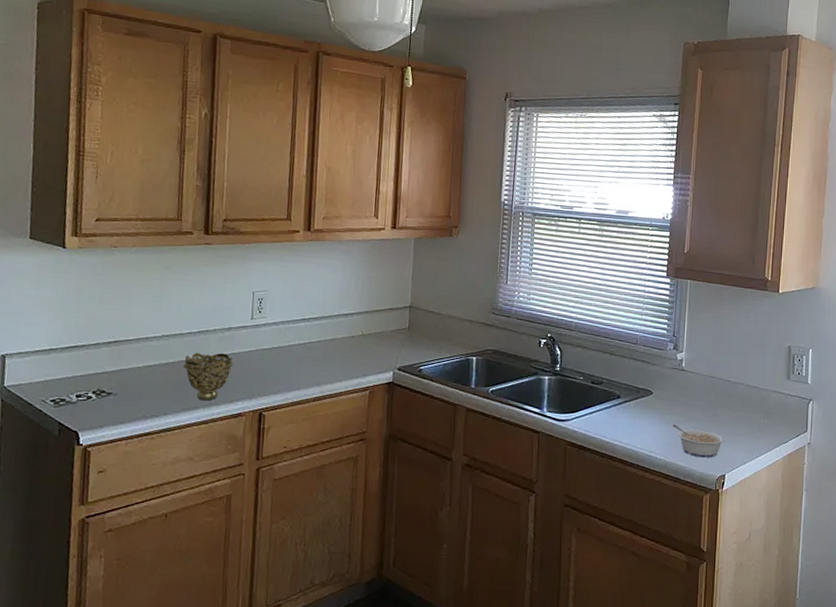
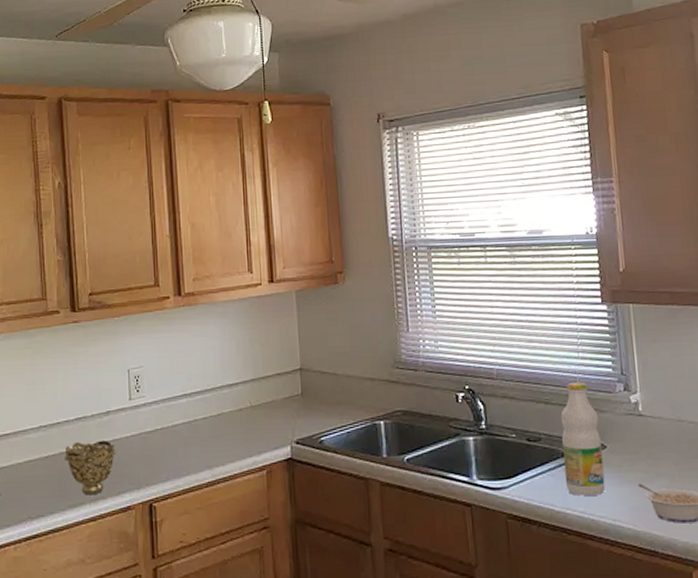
bottle: none [616,338,650,431] -> present [560,382,606,496]

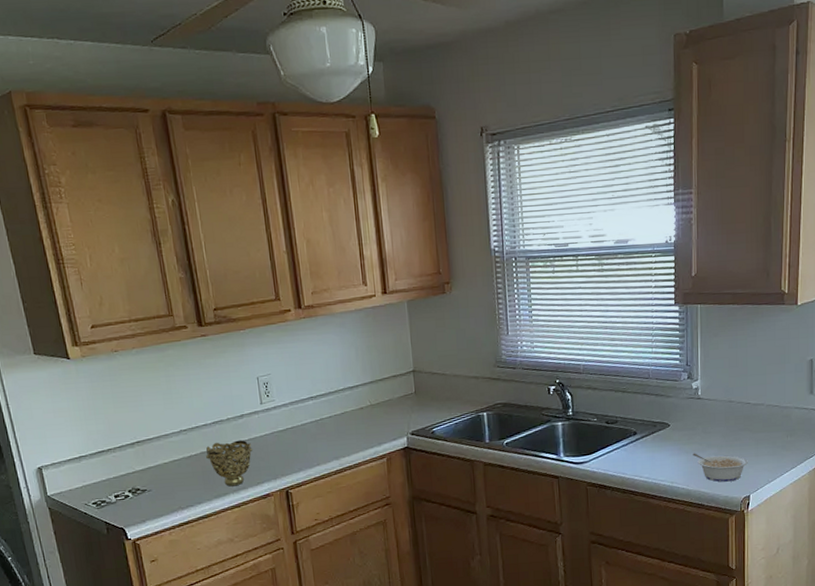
bottle: present [560,382,606,496] -> none [634,373,667,465]

